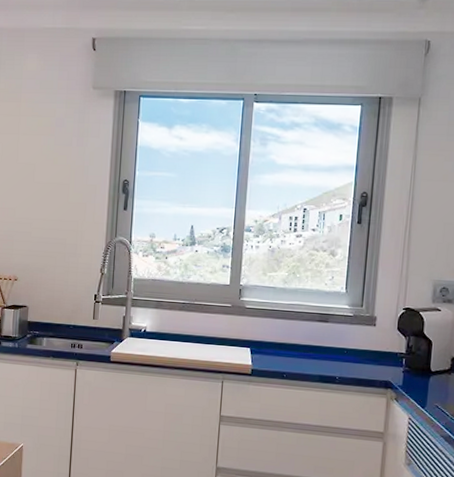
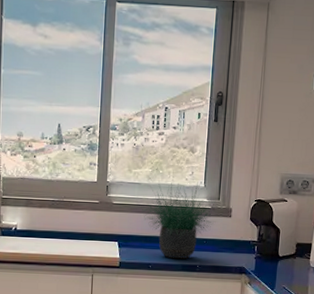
potted plant: none [277,280,363,370] -> present [142,175,220,259]

